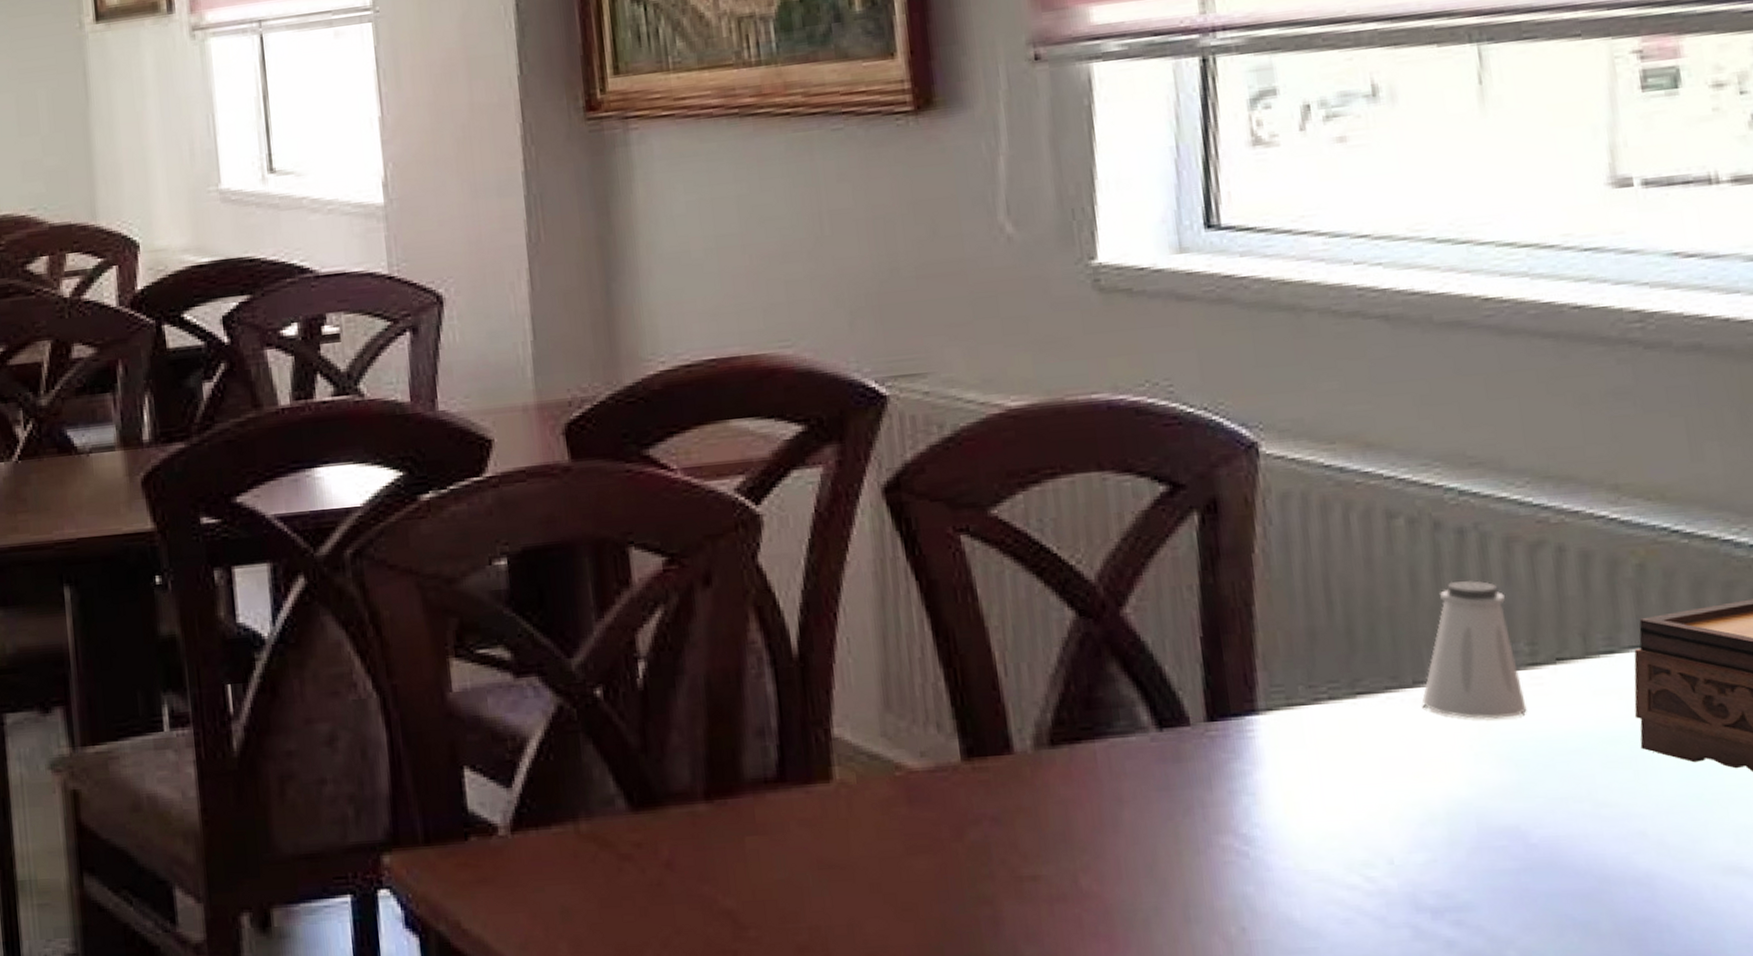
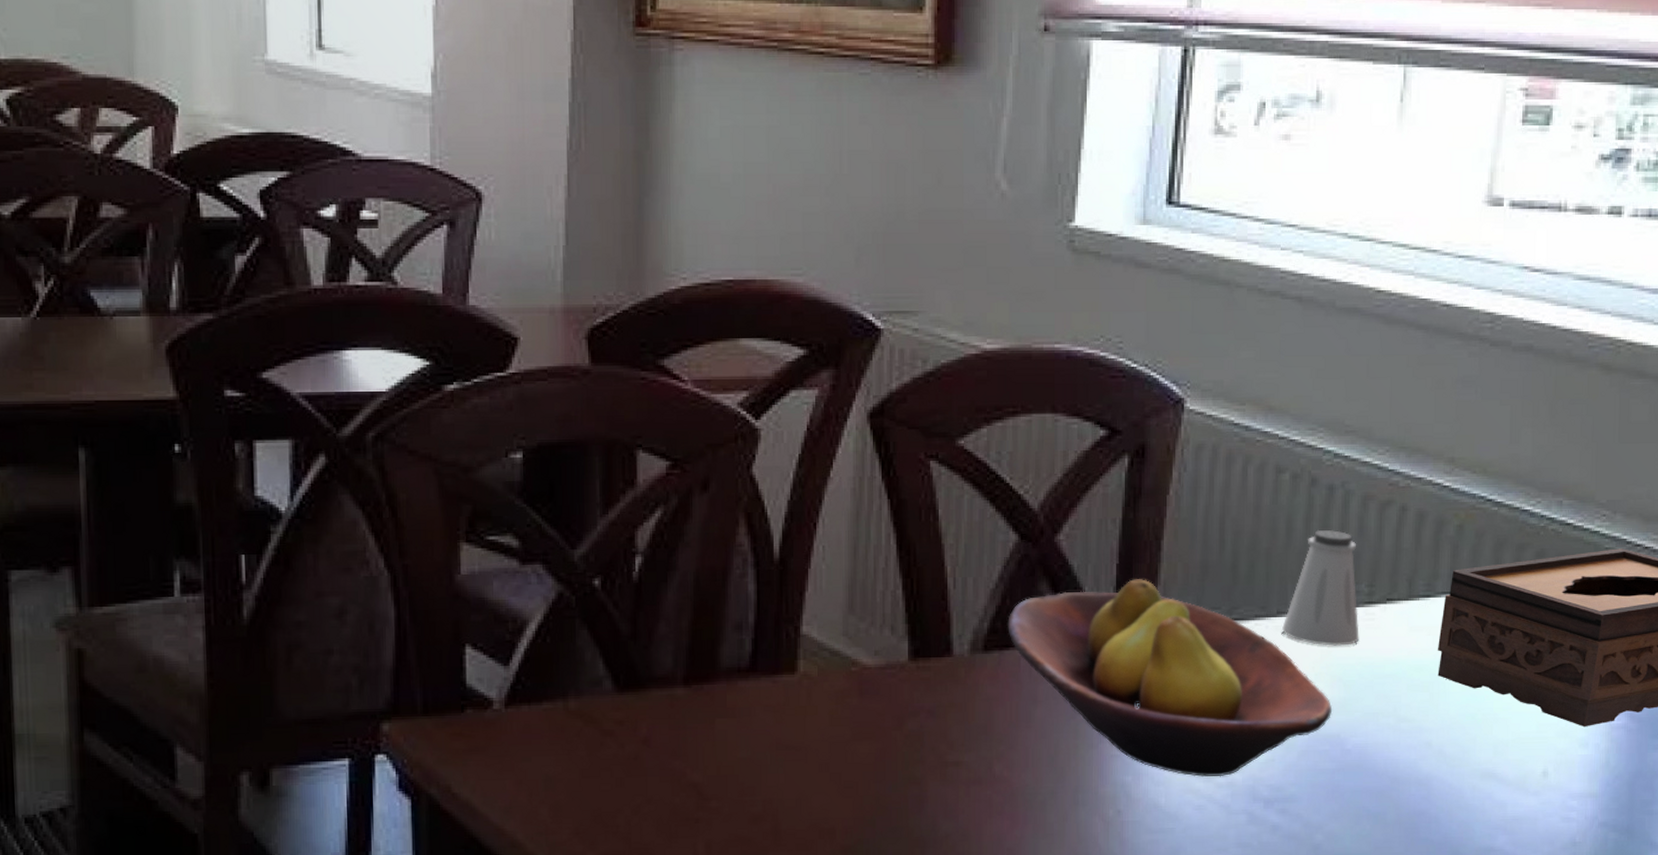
fruit bowl: none [1074,652,1504,884] -> present [1007,579,1331,777]

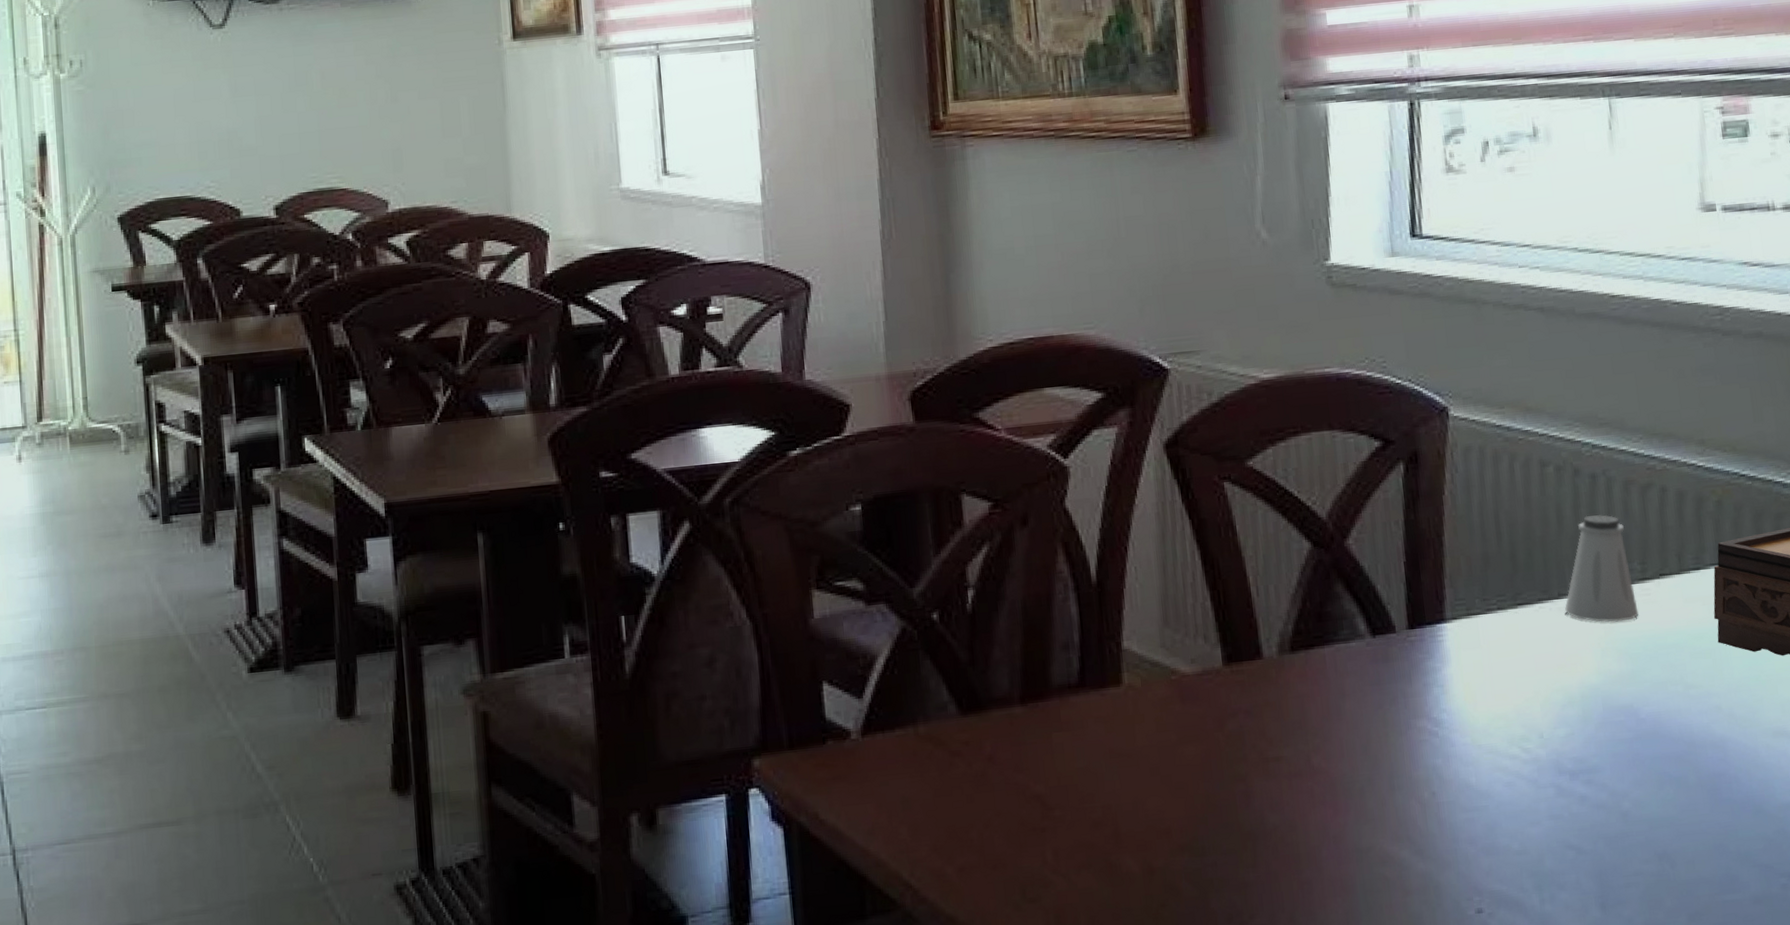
fruit bowl: present [1007,579,1331,777] -> none [1309,574,1622,755]

